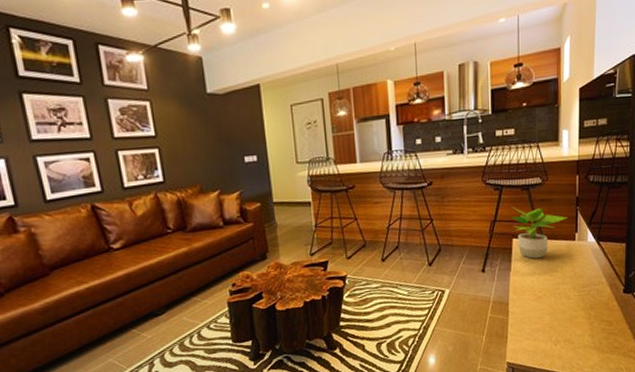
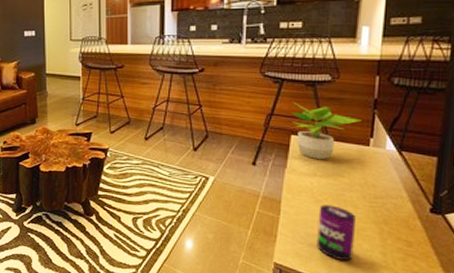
beverage can: none [540,299,569,350] -> present [317,205,356,261]

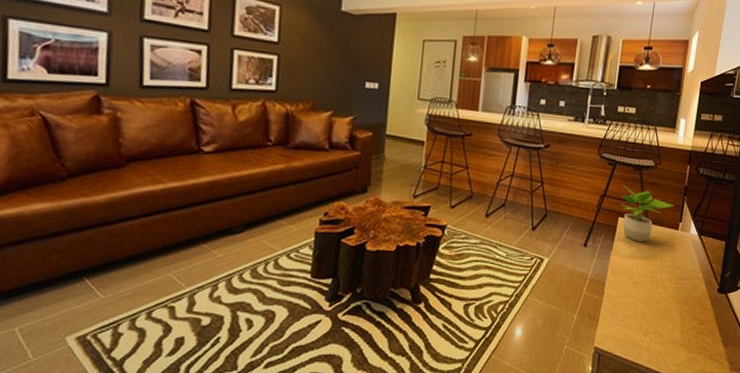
beverage can: present [317,205,356,261] -> none [631,286,664,342]

